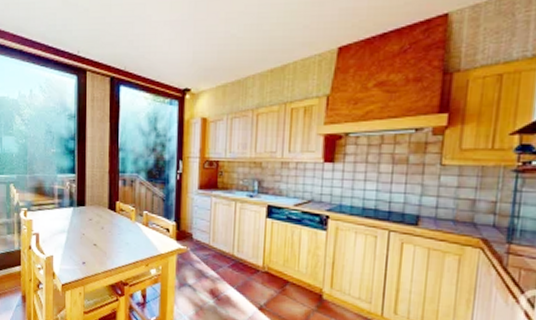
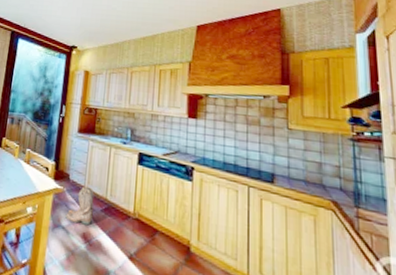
boots: none [191,243,220,282] -> present [65,185,95,226]

